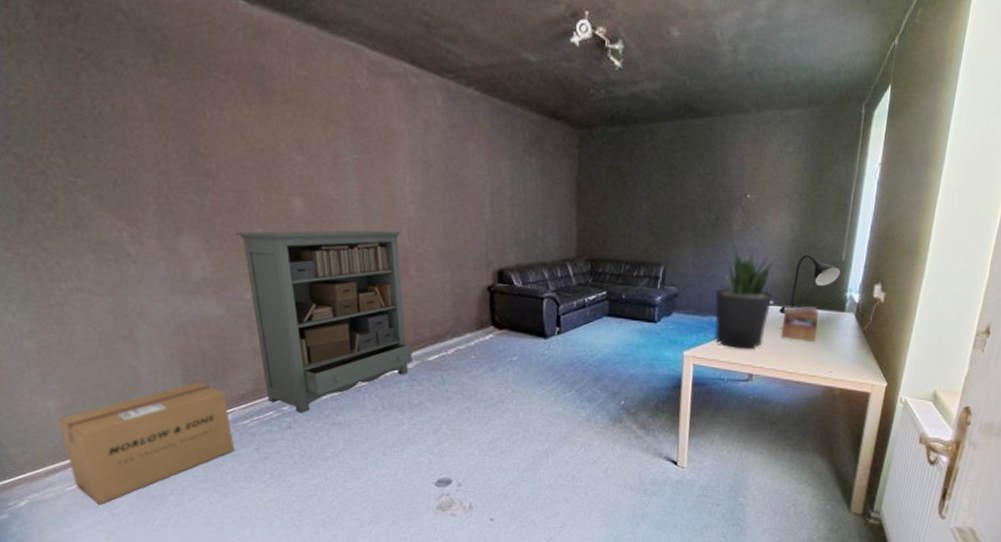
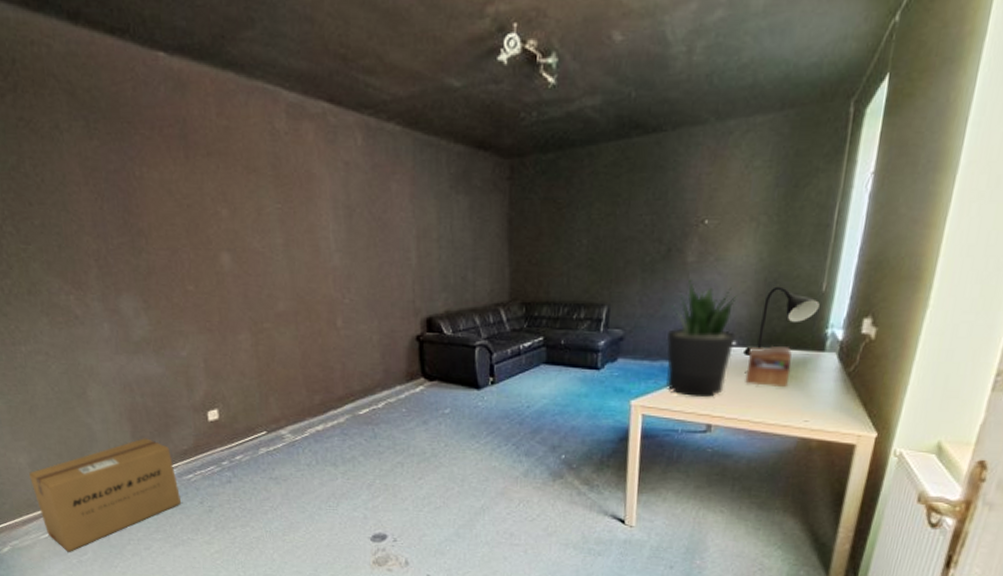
bookshelf: present [236,230,412,414] -> none [170,282,343,468]

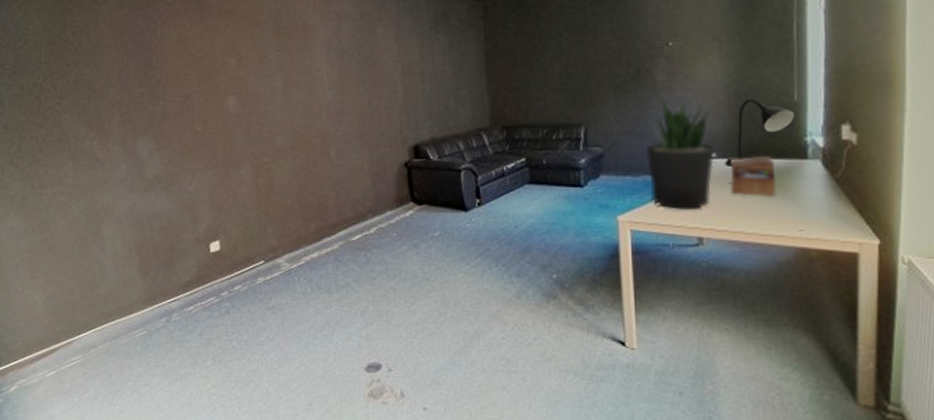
box: present [29,438,181,552] -> none [42,271,181,390]

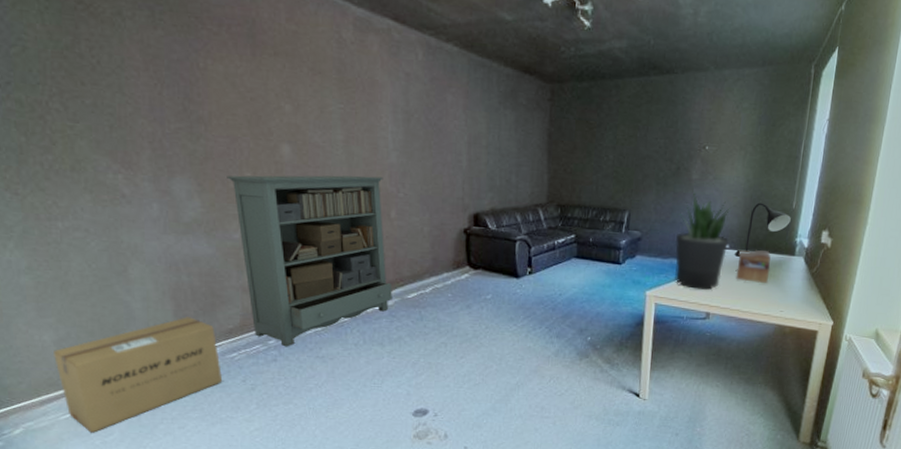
box: none [42,271,181,390] -> present [54,317,222,433]
bookshelf: none [181,117,337,299] -> present [227,175,393,347]

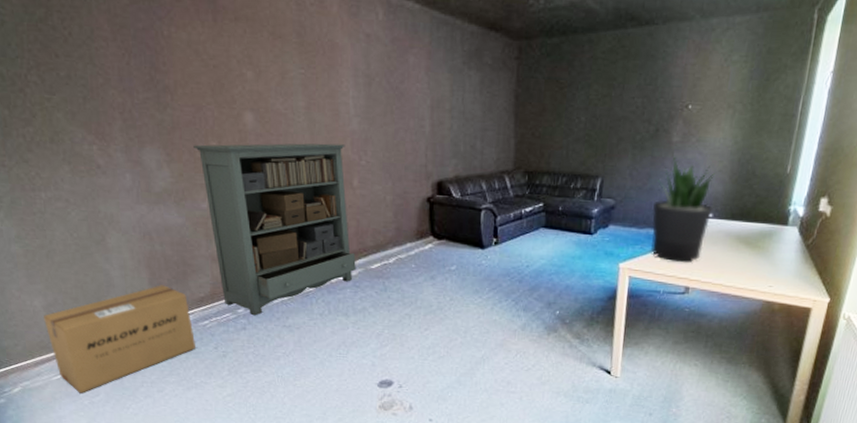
desk lamp: present [735,202,791,257] -> none [719,167,785,227]
sewing box: present [735,249,771,283] -> none [719,218,760,256]

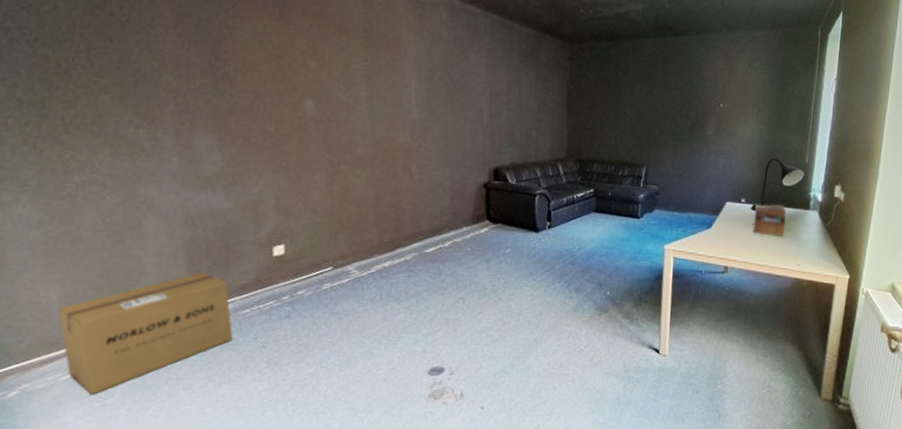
bookshelf: present [193,143,356,316] -> none [249,130,411,303]
planter: present [651,158,716,262] -> none [692,149,746,243]
desk lamp: none [719,167,785,227] -> present [751,158,804,211]
sewing box: none [719,218,760,256] -> present [752,203,786,237]

